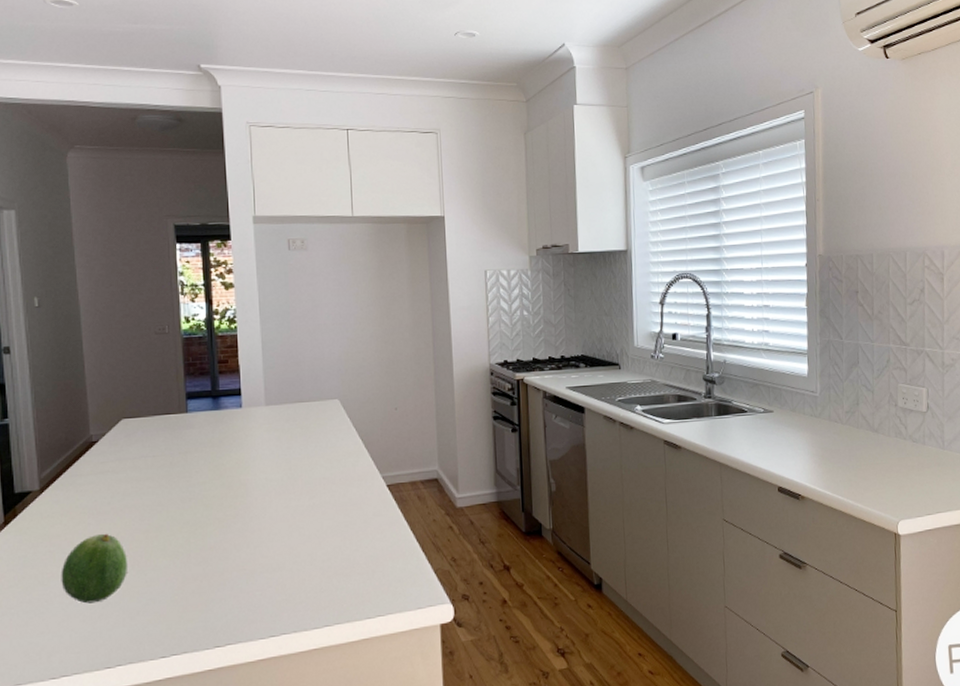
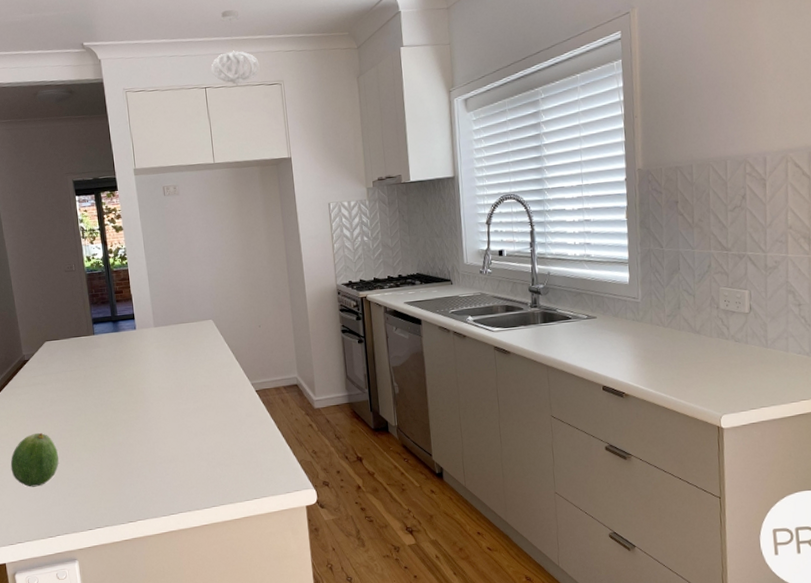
pendant light: none [355,46,413,130] -> present [211,10,260,86]

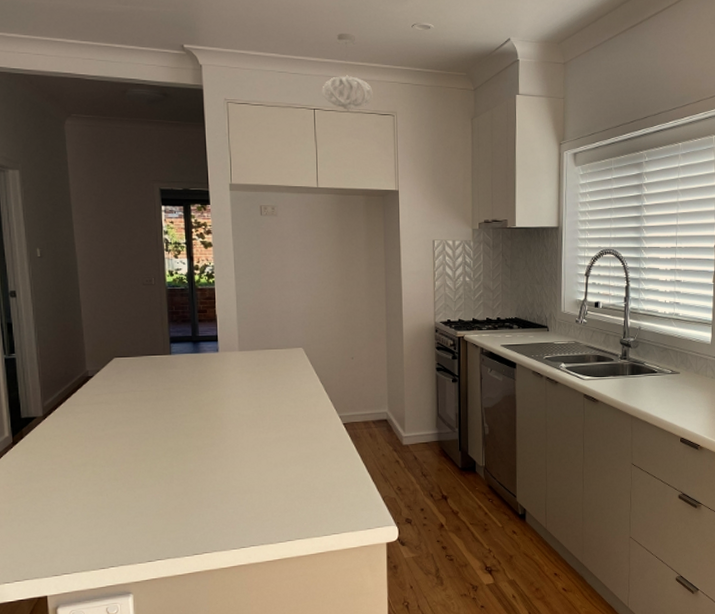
fruit: present [10,432,59,487] -> none [62,455,120,514]

